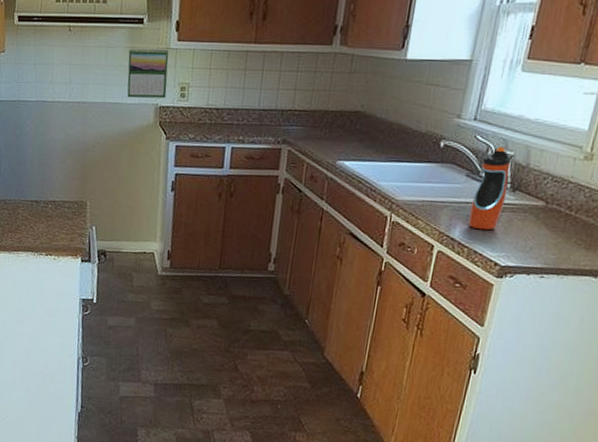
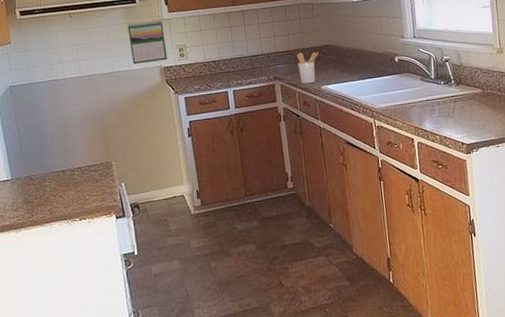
utensil holder: none [313,115,345,156] -> present [297,52,319,84]
water bottle: present [468,147,512,231] -> none [428,54,455,120]

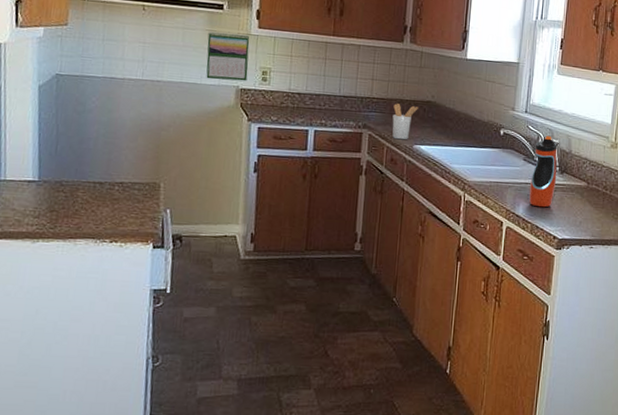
water bottle: none [428,54,455,120] -> present [529,136,558,208]

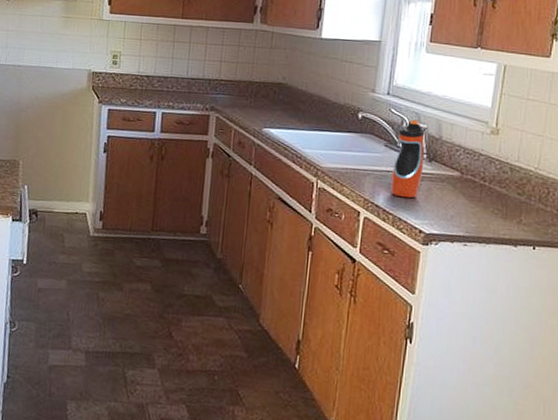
calendar: present [206,31,250,82] -> none [61,18,102,65]
utensil holder: present [392,103,418,140] -> none [240,85,268,123]

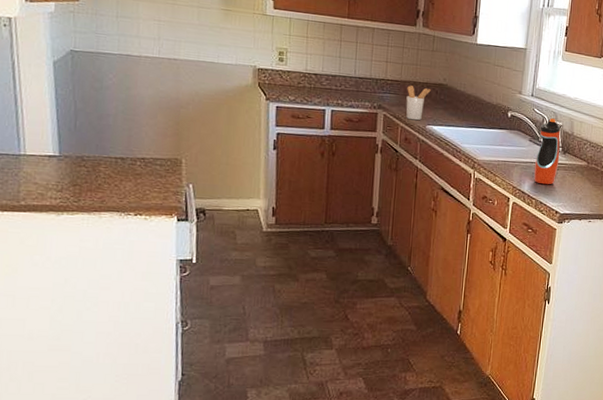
utensil holder: none [240,85,268,123] -> present [406,85,431,121]

